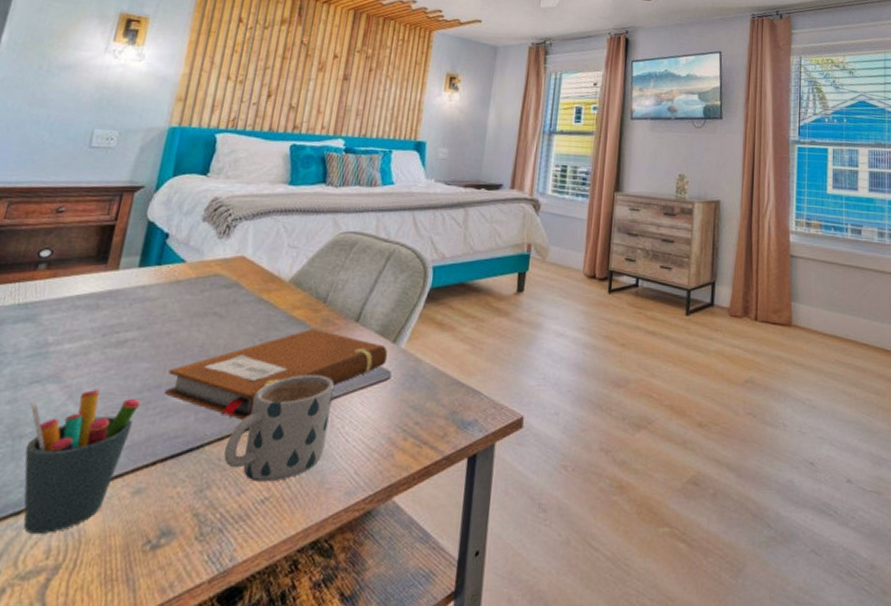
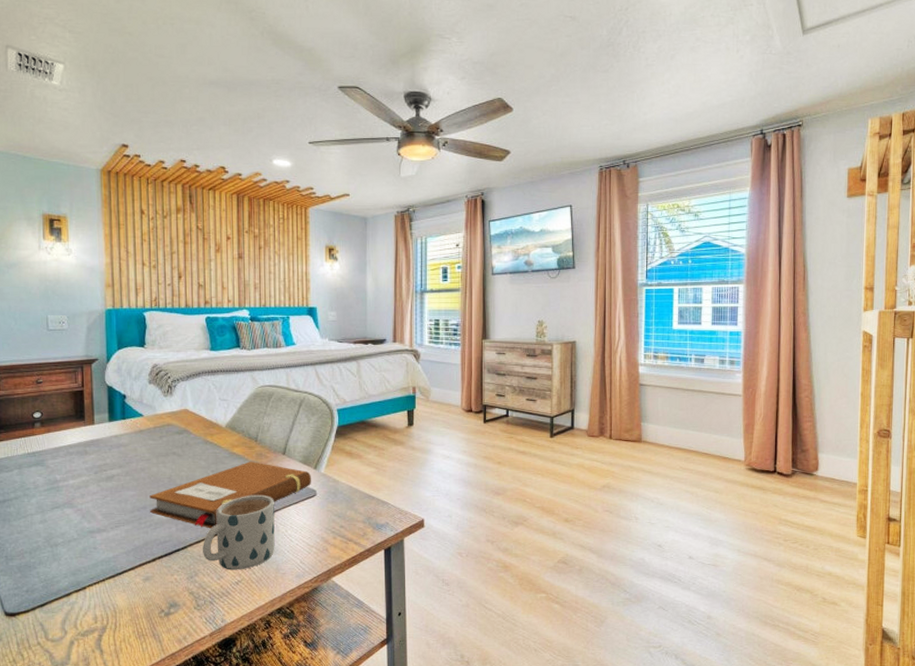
pen holder: present [23,389,140,533] -> none [57,511,134,607]

